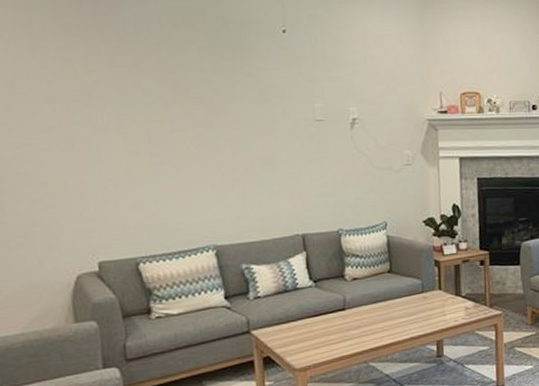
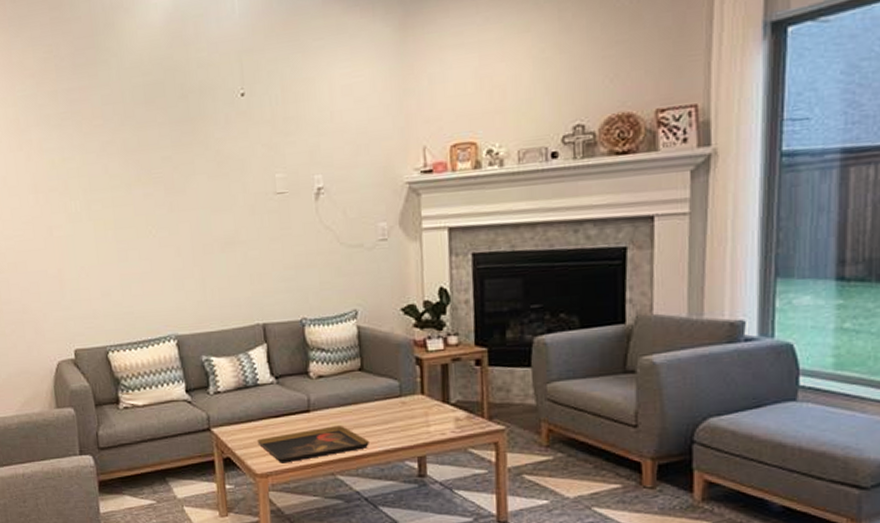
decorative tray: none [296,320,398,357] -> present [257,426,370,463]

